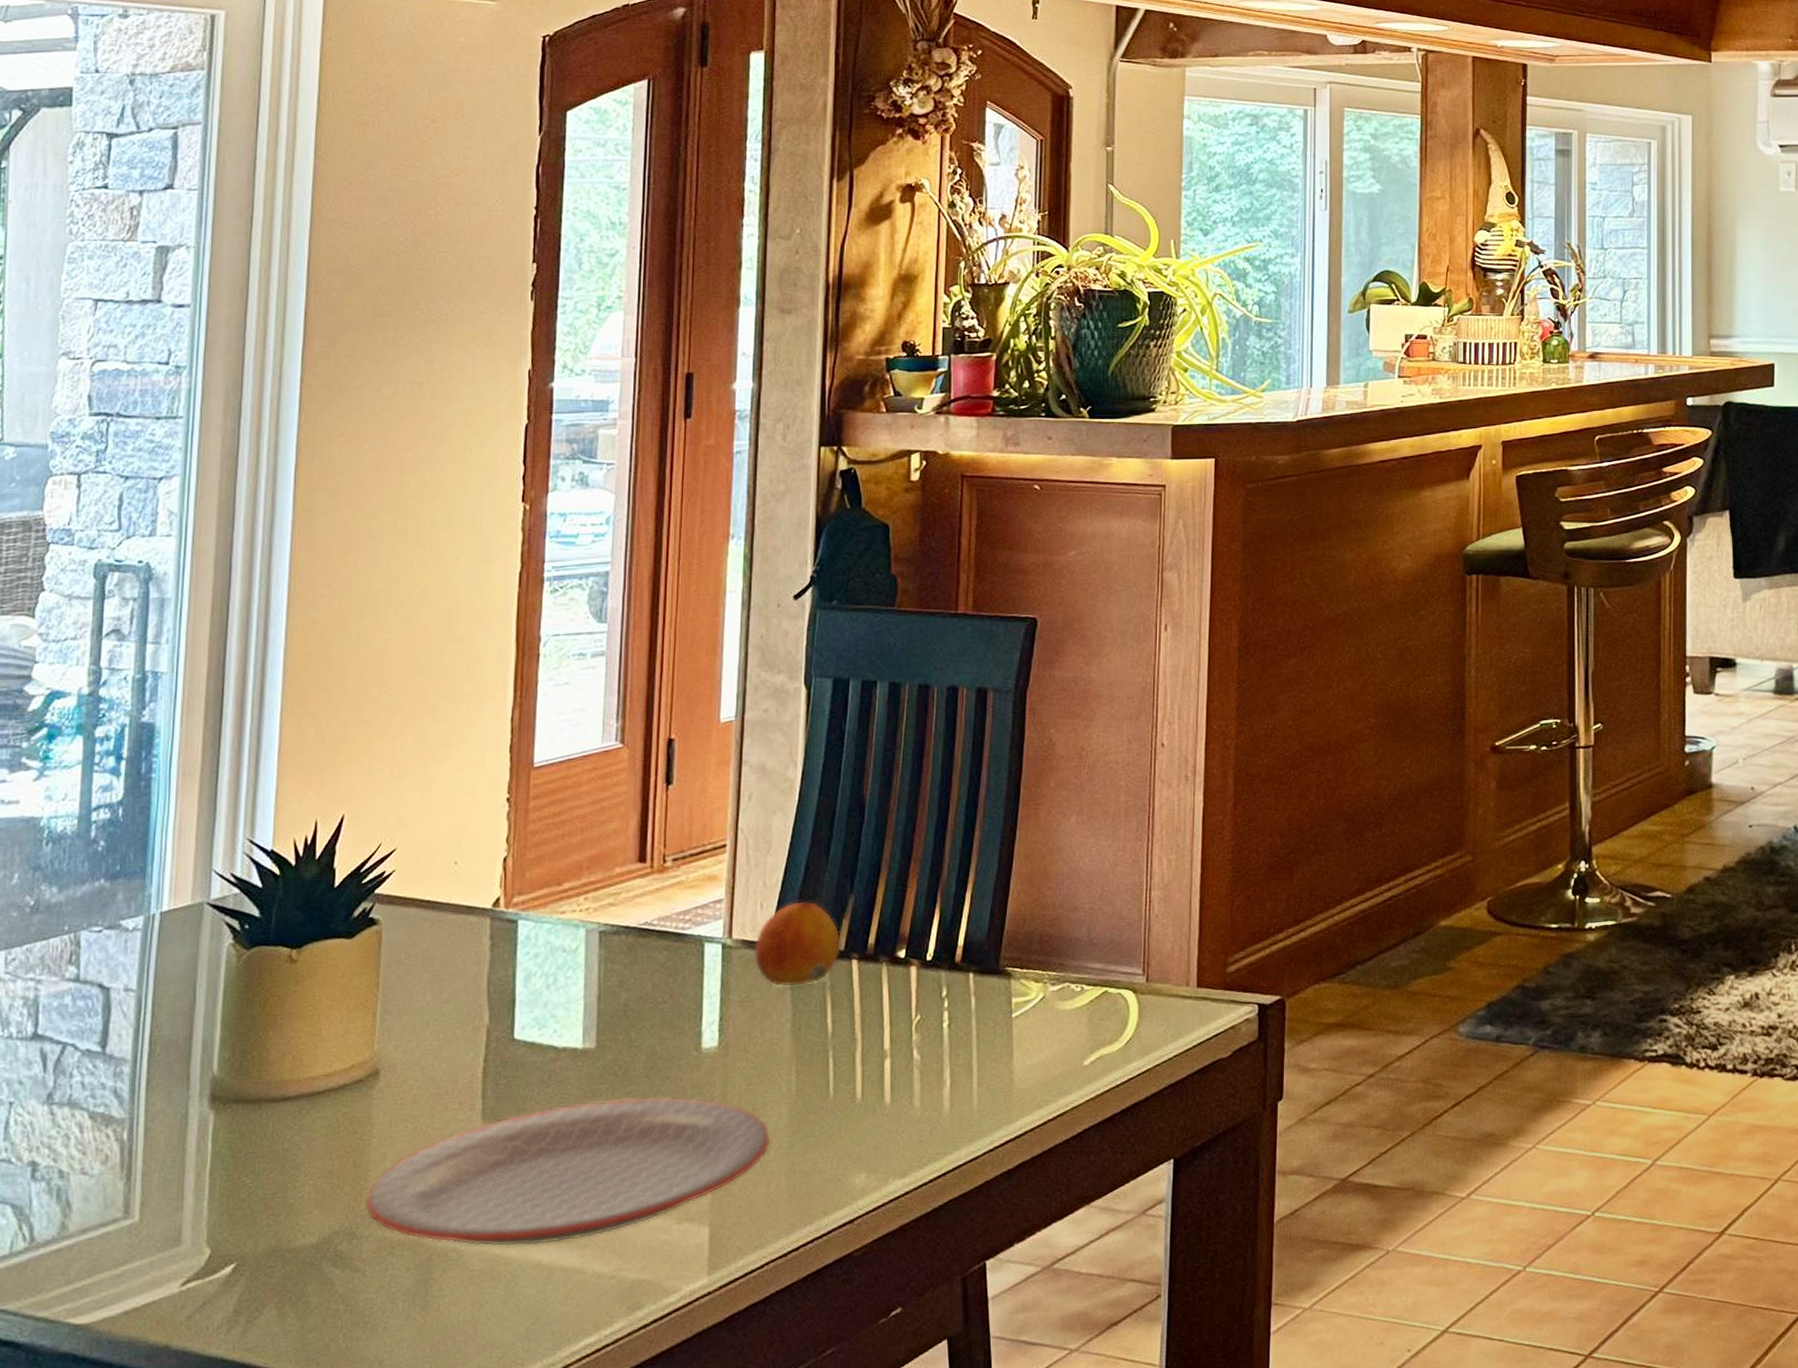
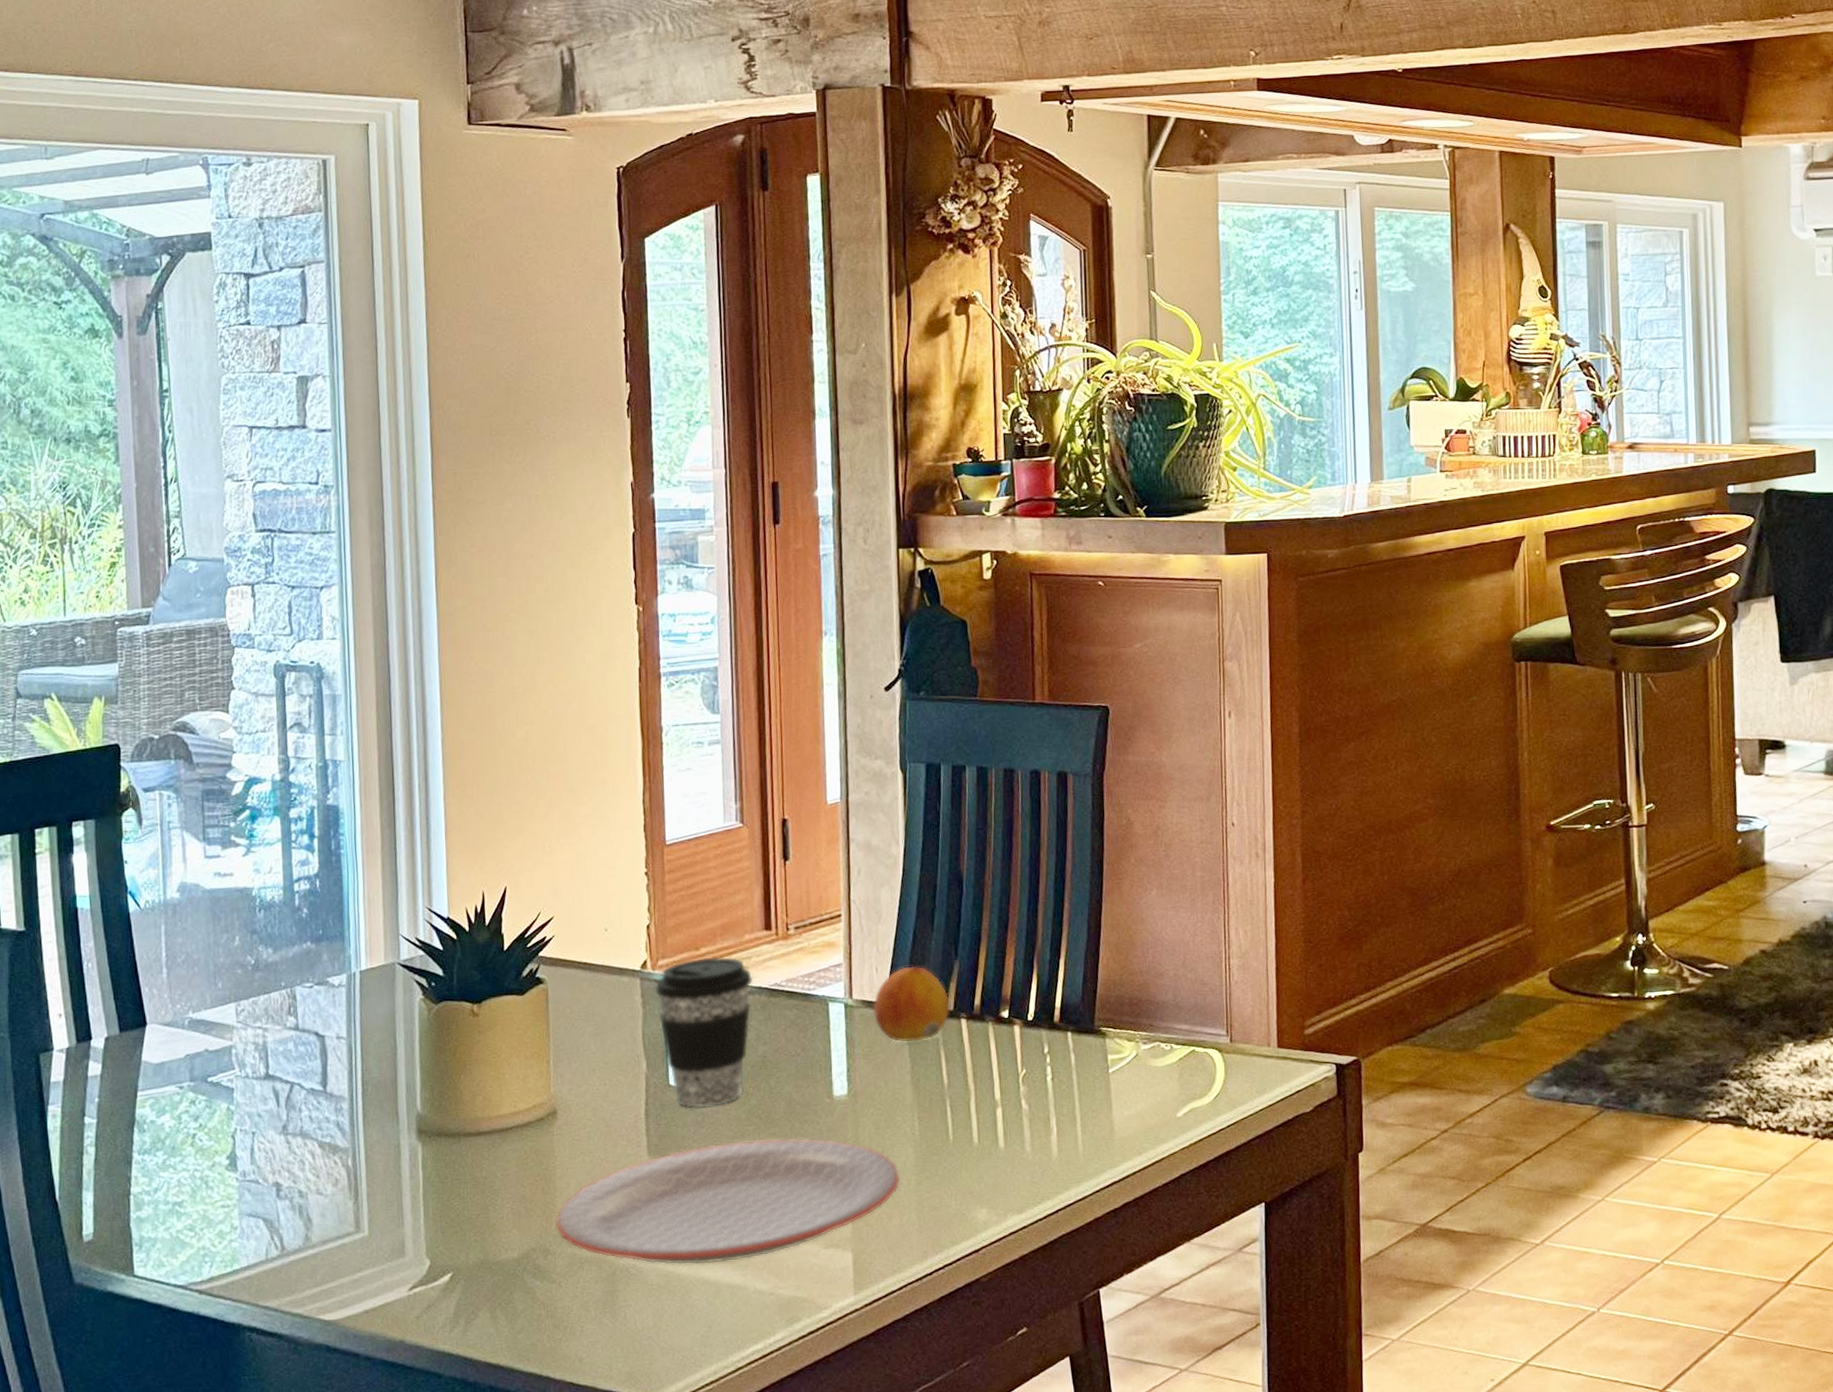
coffee cup: none [506,892,621,1065] -> present [655,956,754,1108]

